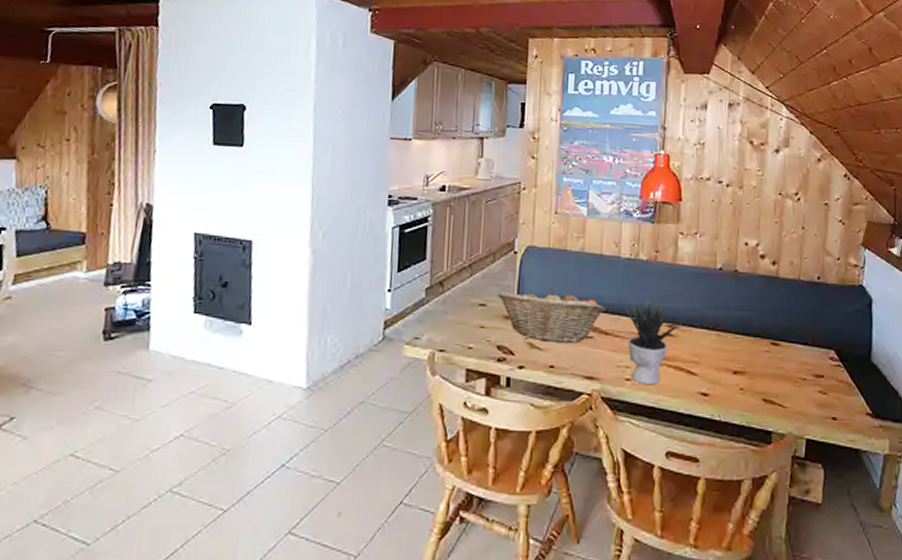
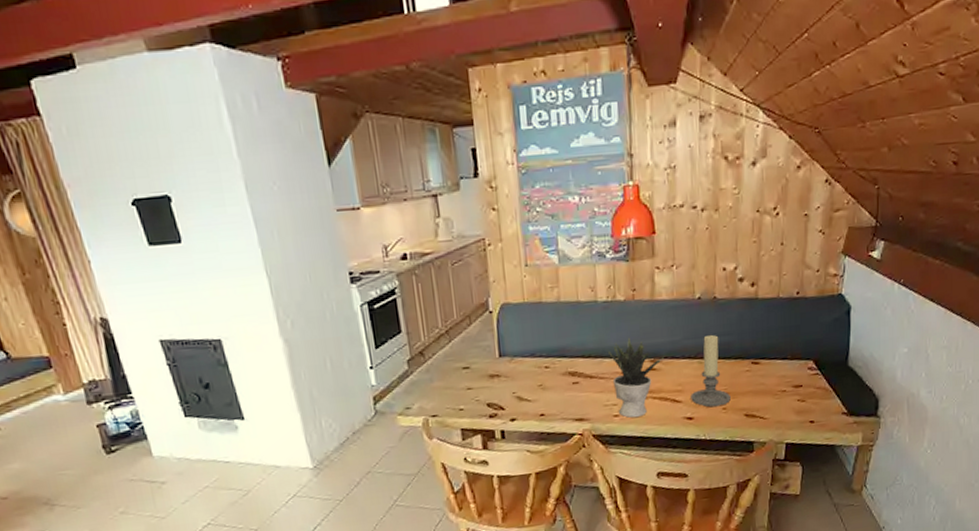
fruit basket: present [497,289,606,343] -> none [479,343,588,394]
candle holder: none [707,307,748,386] -> present [690,334,731,408]

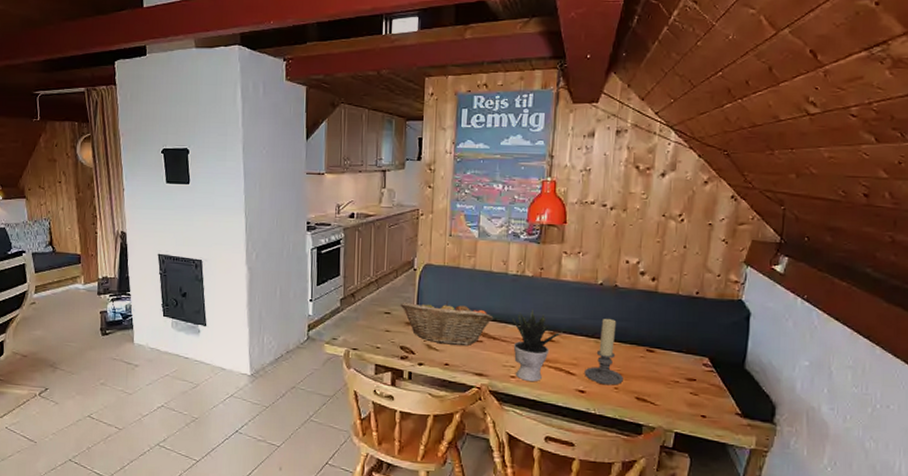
fruit basket: none [479,343,588,394] -> present [400,301,494,345]

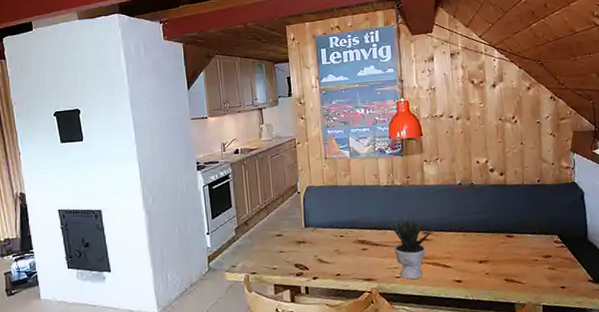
fruit basket: present [400,301,494,345] -> none [290,217,374,257]
candle holder: present [584,318,623,385] -> none [458,212,492,273]

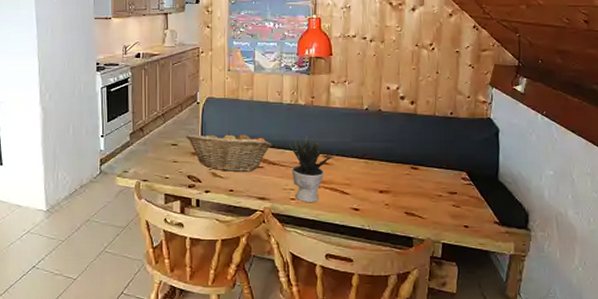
fruit basket: none [290,217,374,257] -> present [186,131,272,172]

